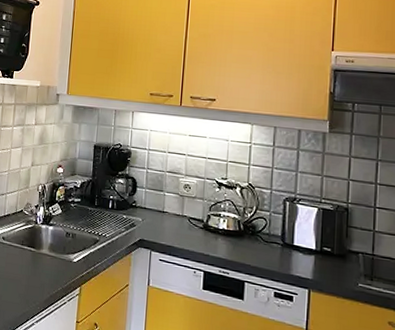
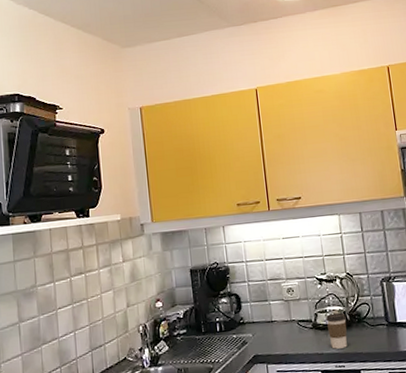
coffee cup: none [218,219,240,256] -> present [325,312,347,349]

